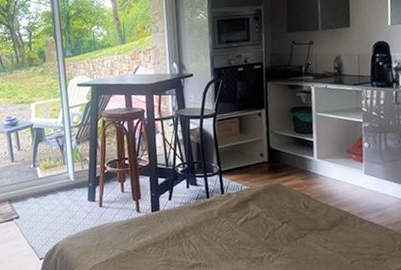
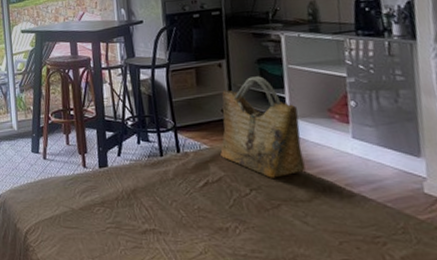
grocery bag: none [258,123,327,212] -> present [220,76,305,178]

